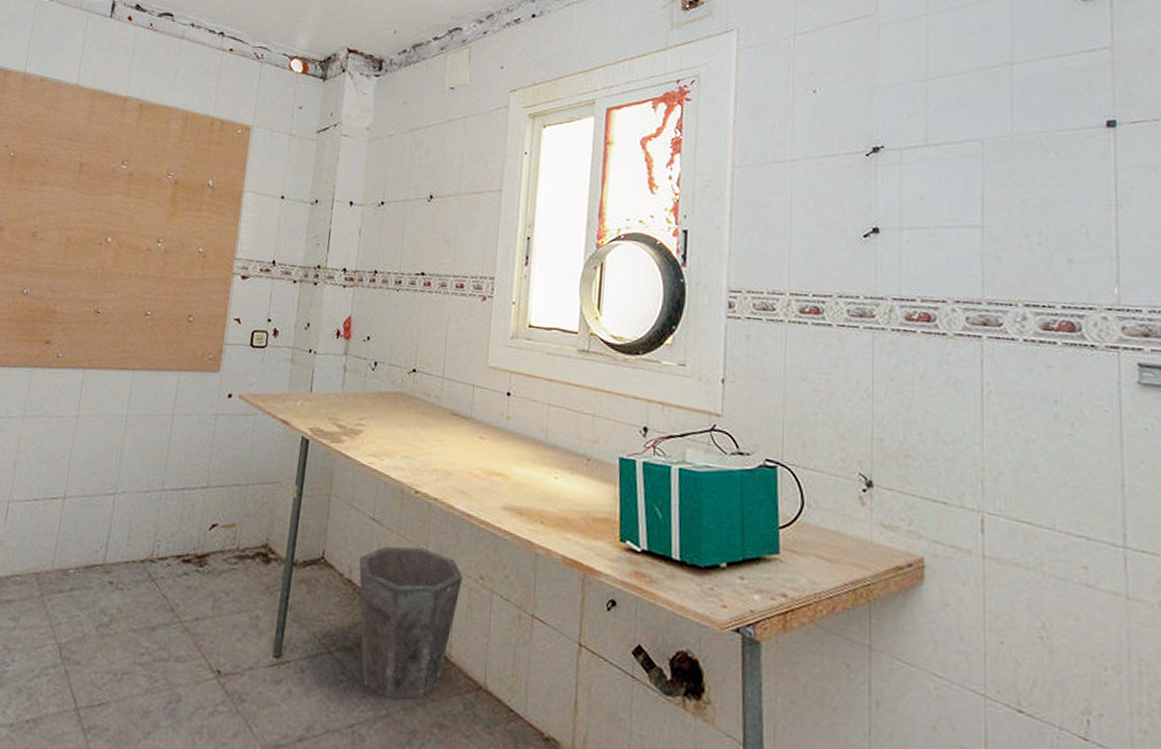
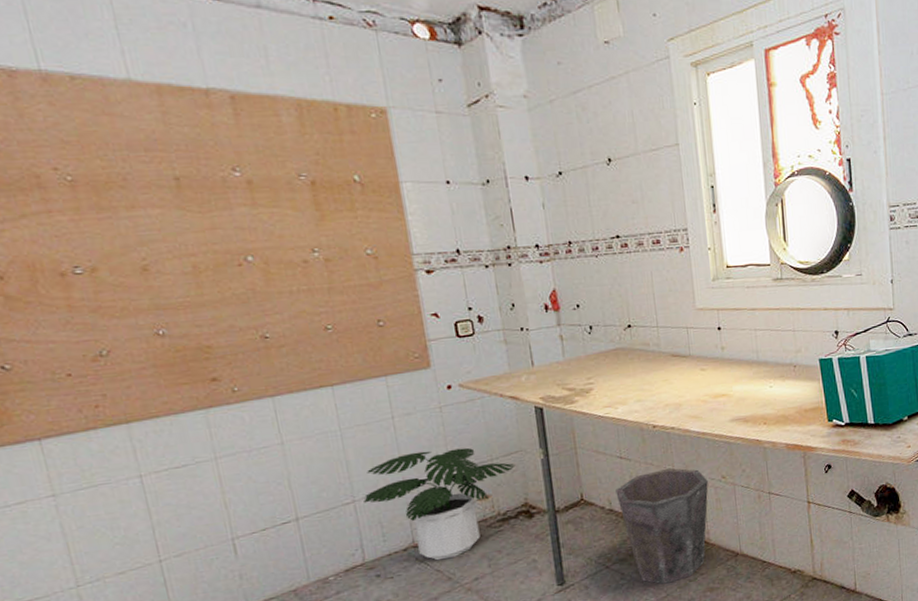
potted plant: none [123,456,268,586] -> present [363,447,515,561]

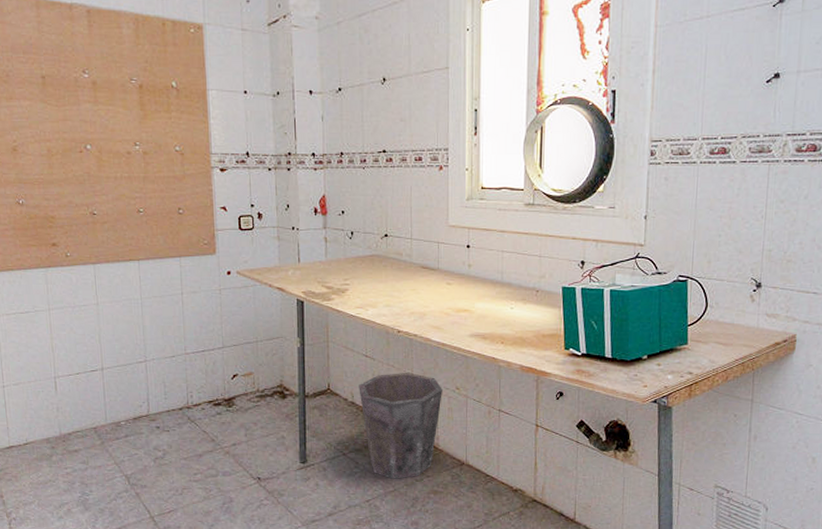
potted plant: present [363,447,515,561] -> none [153,326,276,423]

